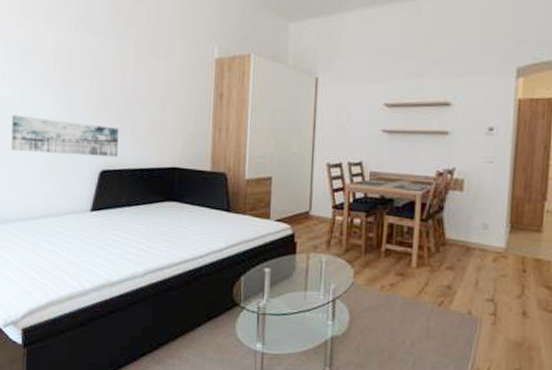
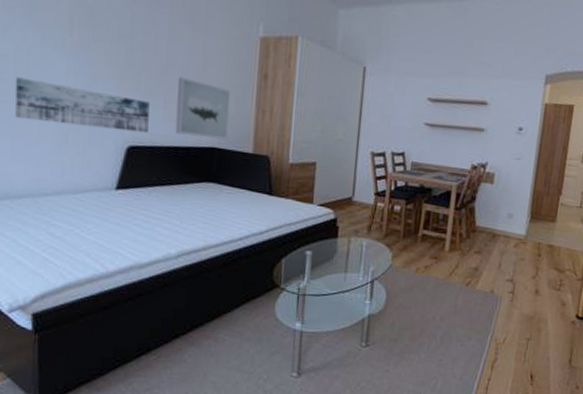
wall art: none [141,103,190,159] -> present [175,76,231,139]

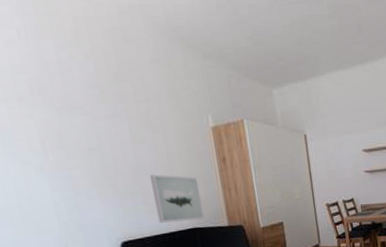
wall art: present [14,77,150,133] -> none [8,201,136,240]

